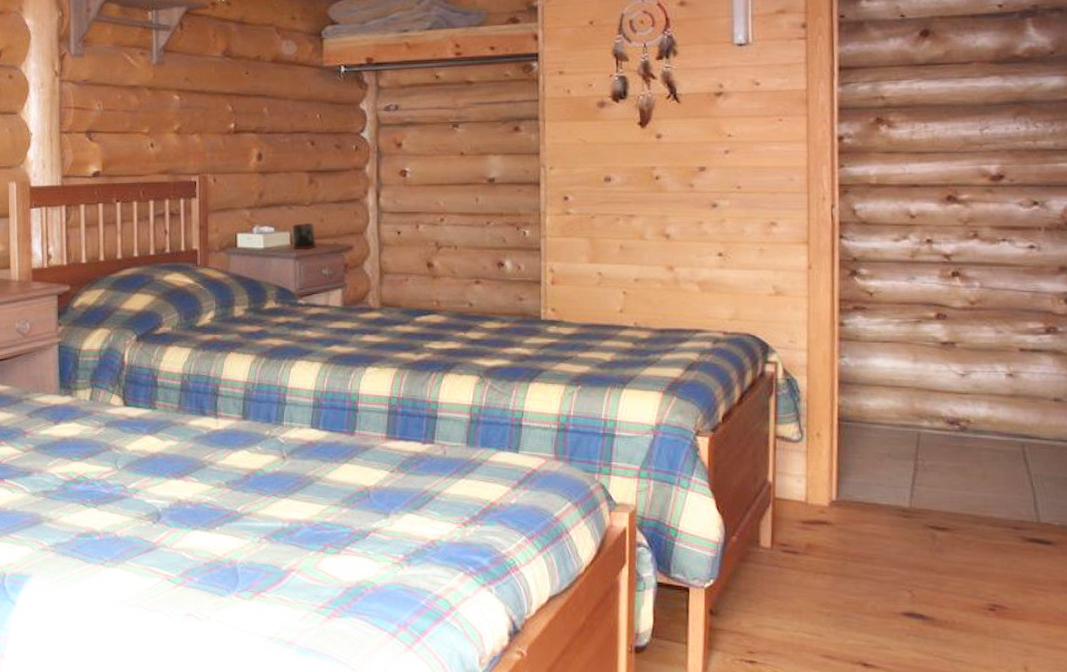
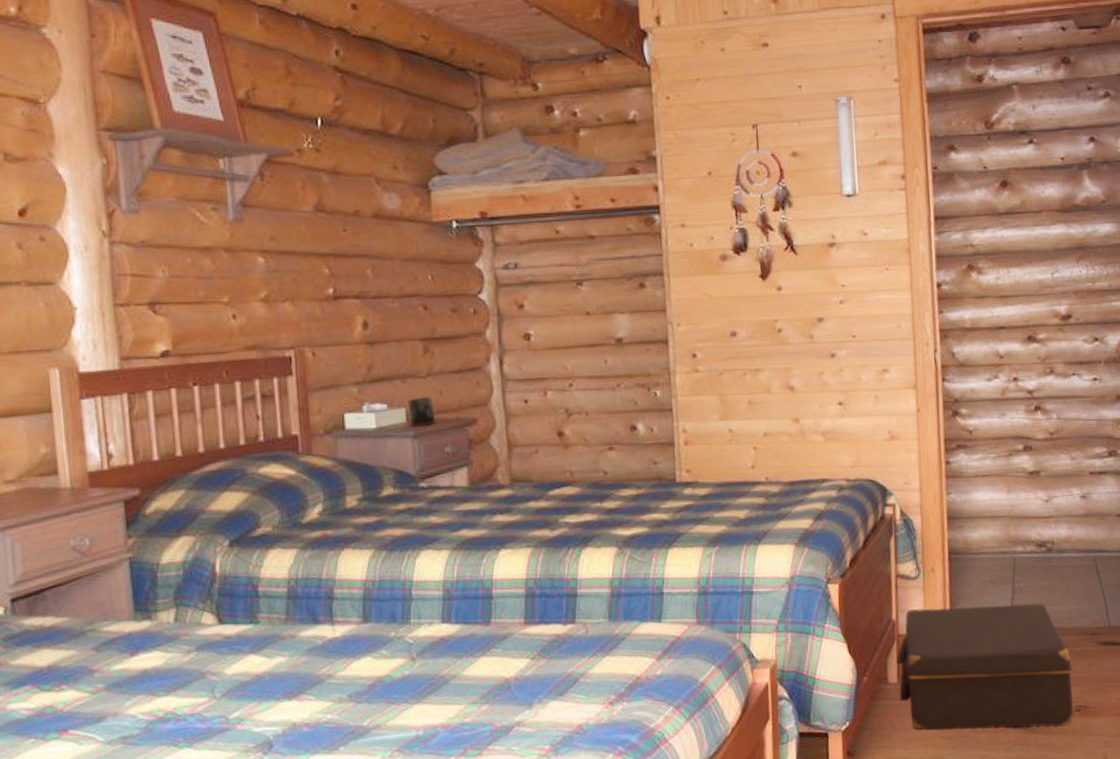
suitcase: none [771,474,987,623] -> present [896,603,1074,730]

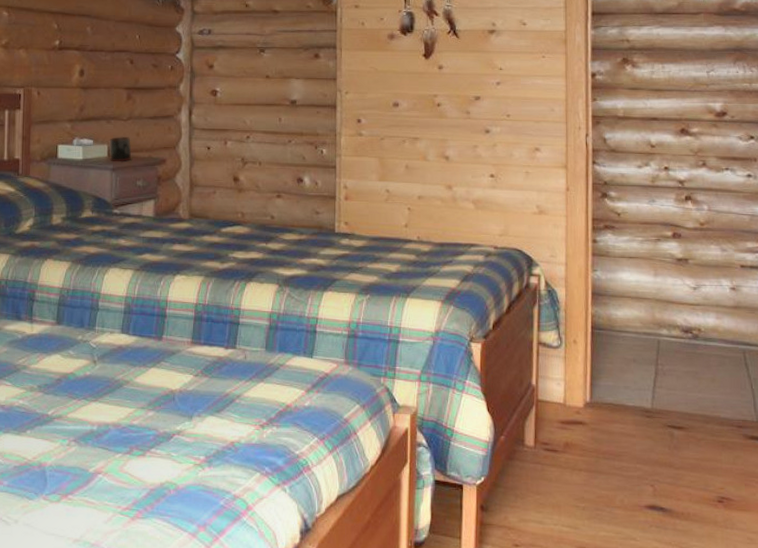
suitcase: present [896,603,1074,730] -> none [534,378,716,514]

